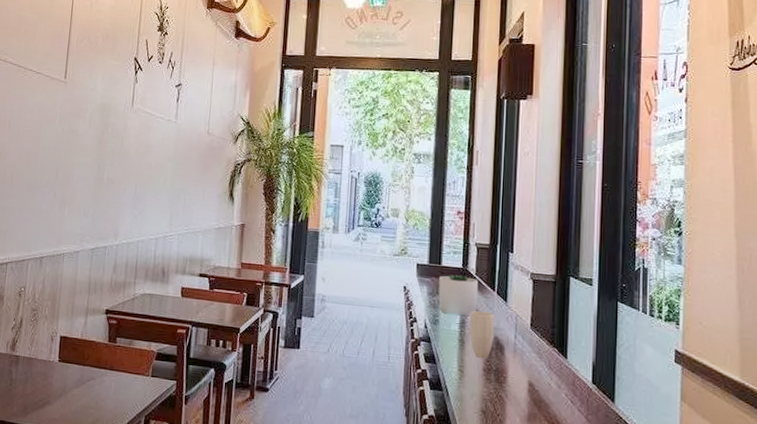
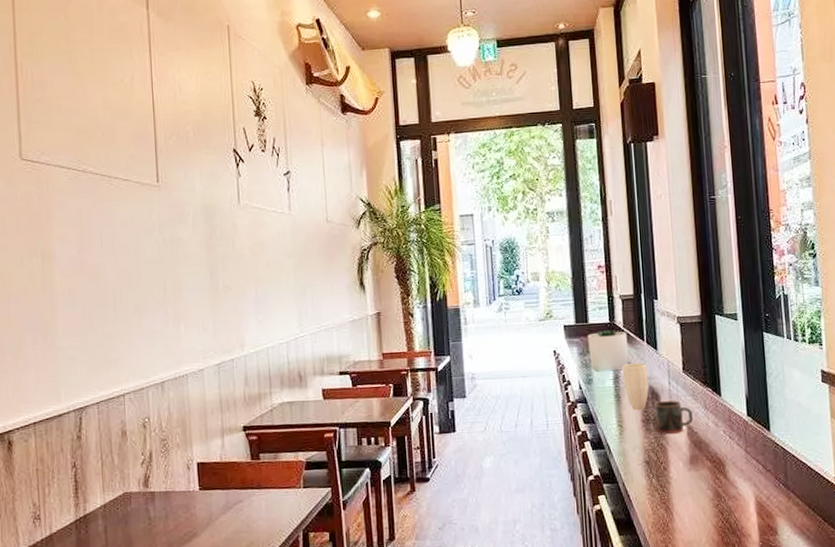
mug: none [497,353,535,388] -> present [654,400,693,434]

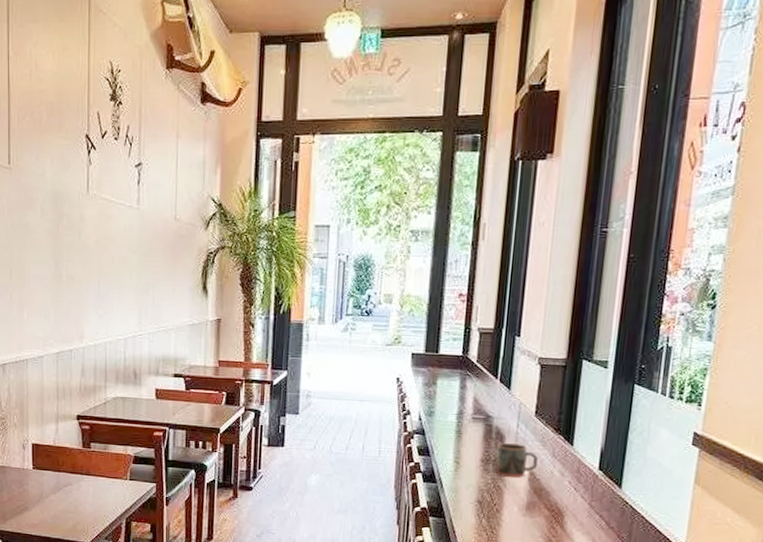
planter: present [588,330,629,372] -> none [435,363,480,407]
cup: present [622,363,649,411] -> none [467,400,496,450]

